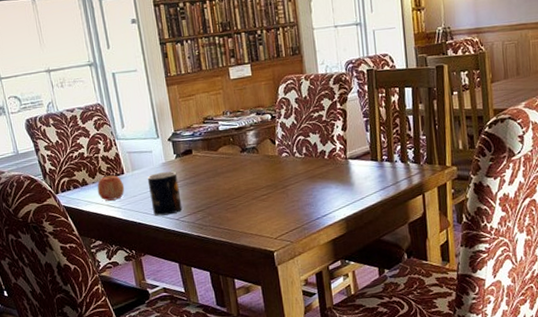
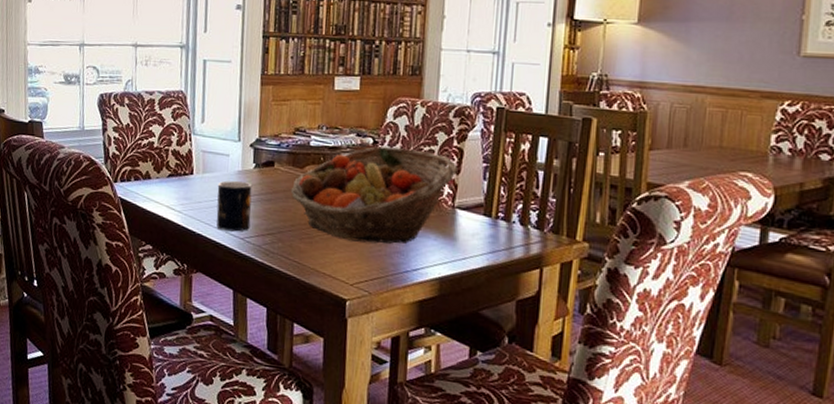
apple: present [97,175,125,201] -> none [159,173,191,203]
fruit basket: none [210,117,344,203] -> present [290,146,458,244]

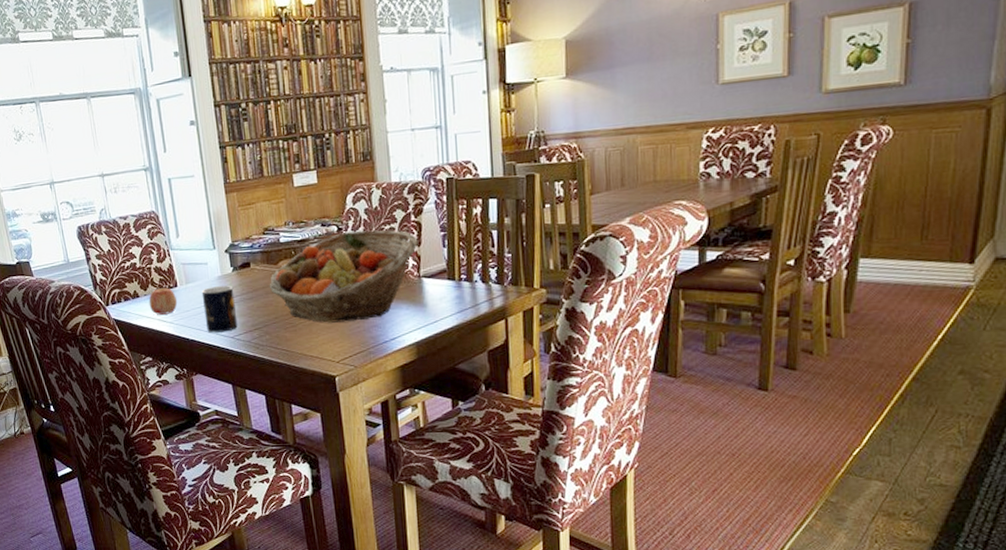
apple: none [159,173,191,203] -> present [148,288,178,315]

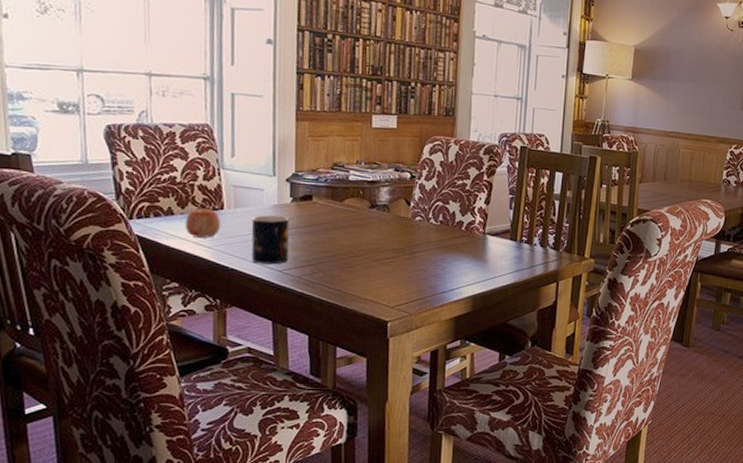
fruit basket: present [269,230,418,323] -> none [330,180,487,269]

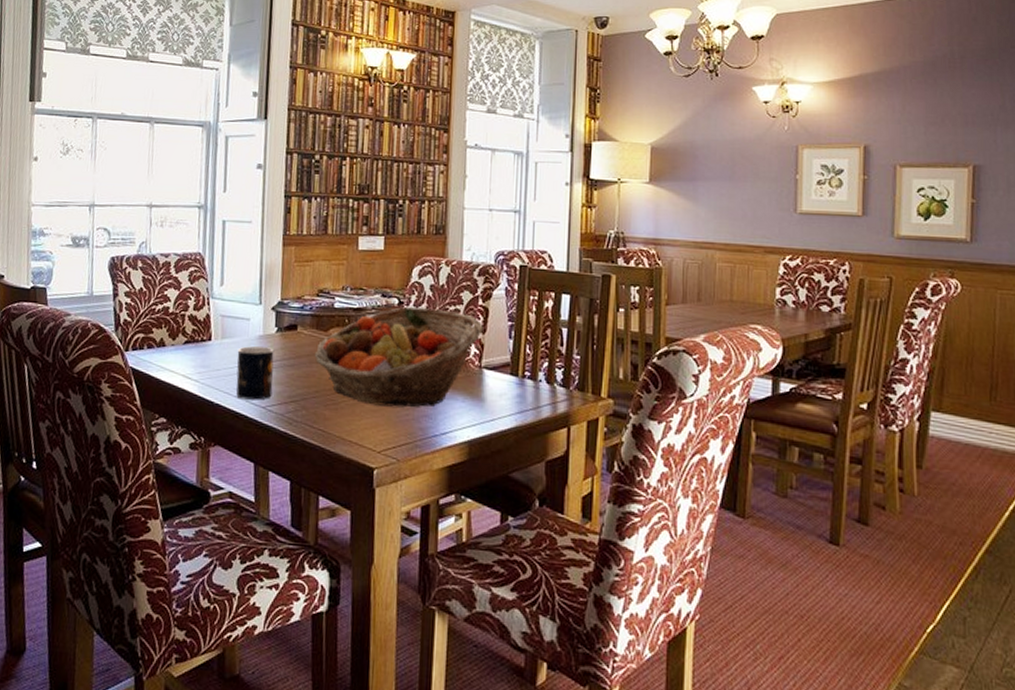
apple: present [185,208,221,238] -> none [174,339,209,371]
fruit basket: none [330,180,487,269] -> present [314,307,483,408]

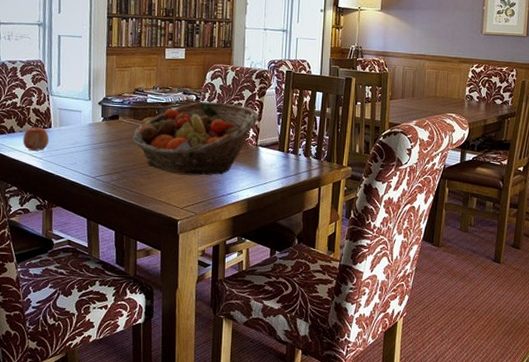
apple: none [174,339,209,371] -> present [22,127,50,151]
mug: present [236,346,274,400] -> none [72,132,101,172]

